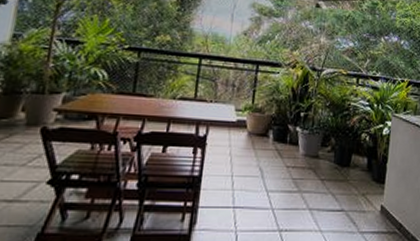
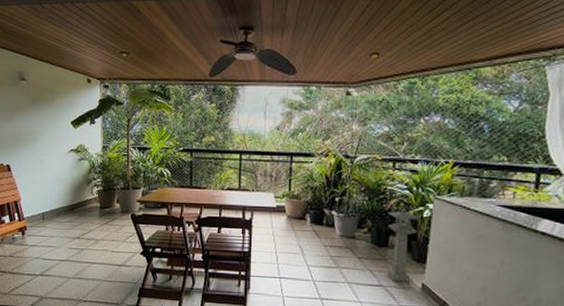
lantern: none [349,125,381,205] -> present [387,208,421,282]

